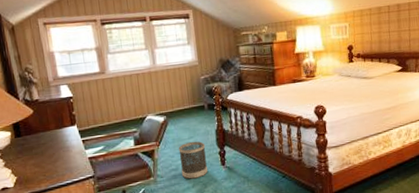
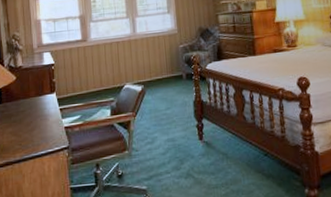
wastebasket: present [178,141,208,180] -> none [155,112,185,154]

